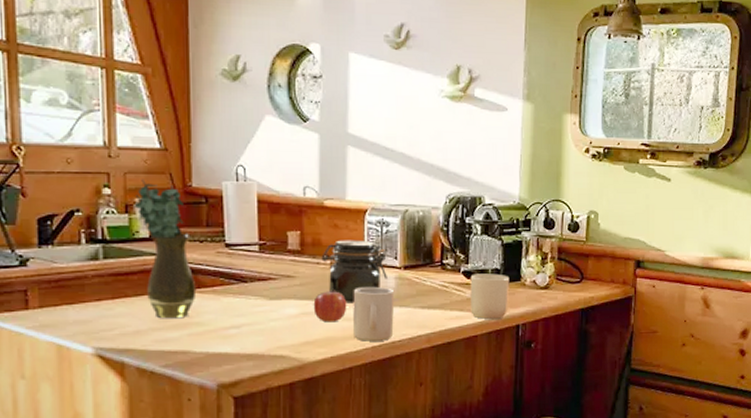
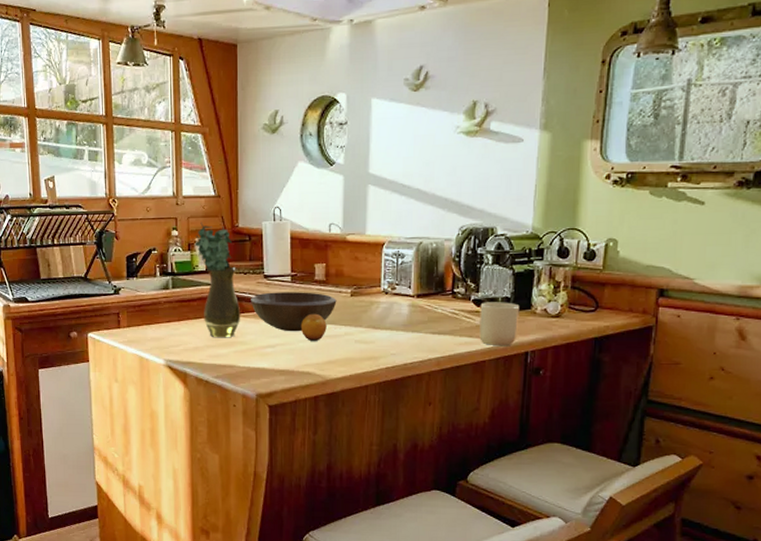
bowl: none [209,263,314,310] -> present [251,292,337,332]
fruit: none [271,287,303,319] -> present [300,313,327,341]
fruit: present [313,288,347,323] -> none [335,314,365,345]
jar: present [321,240,387,302] -> none [343,270,401,327]
cup: present [352,286,395,341] -> none [369,313,408,363]

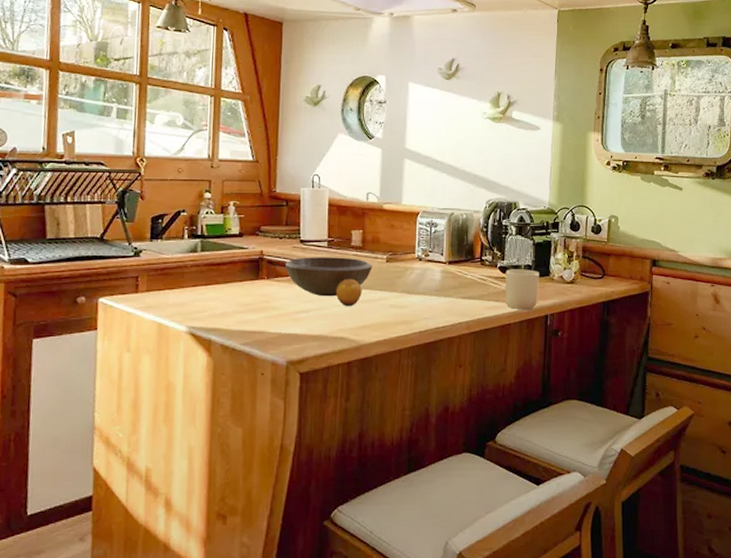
vase: present [194,222,241,338] -> none [228,185,275,303]

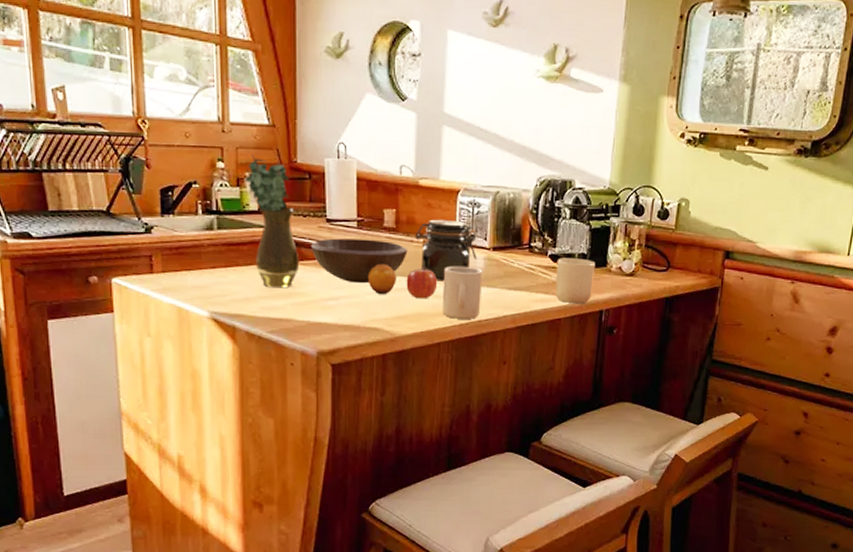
vase: none [228,185,275,303] -> present [244,154,300,288]
fruit: none [370,280,399,309] -> present [406,266,438,299]
jar: none [379,238,434,292] -> present [415,219,477,280]
cup: none [402,278,440,327] -> present [441,266,483,319]

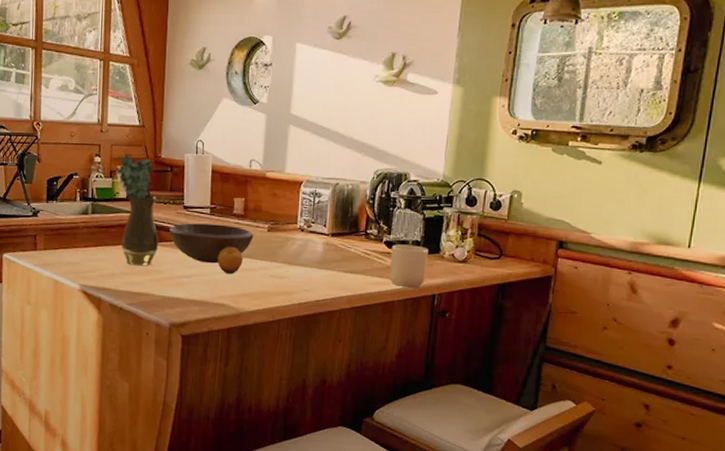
fruit: present [406,266,438,299] -> none [251,249,280,279]
jar: present [415,219,477,280] -> none [261,207,316,263]
cup: present [441,266,483,319] -> none [282,249,322,299]

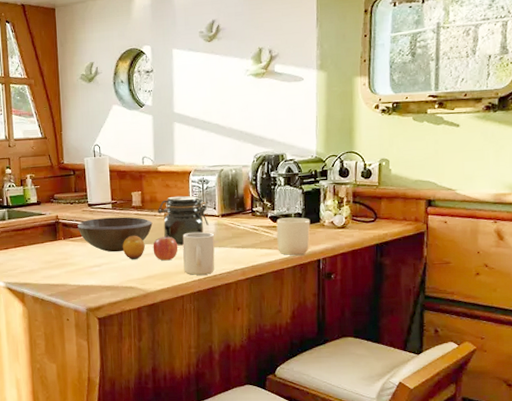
vase: present [116,150,159,266] -> none [26,160,70,261]
fruit: none [251,249,280,279] -> present [153,234,178,261]
jar: none [261,207,316,263] -> present [157,195,209,245]
cup: none [282,249,322,299] -> present [182,231,215,275]

